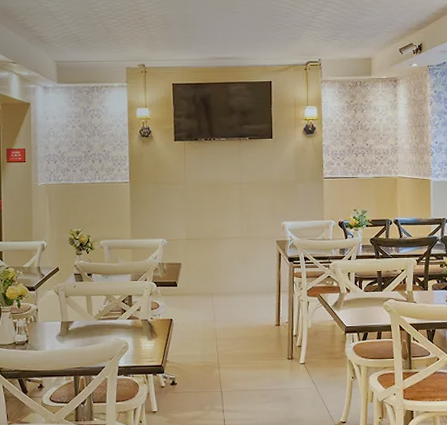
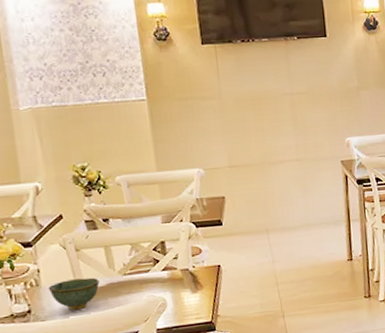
bowl: none [42,319,80,344] -> present [48,277,100,310]

